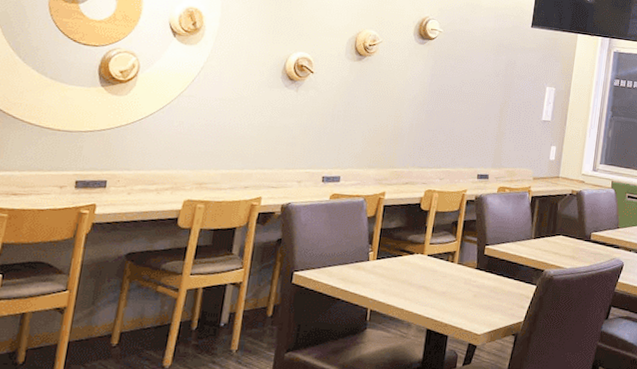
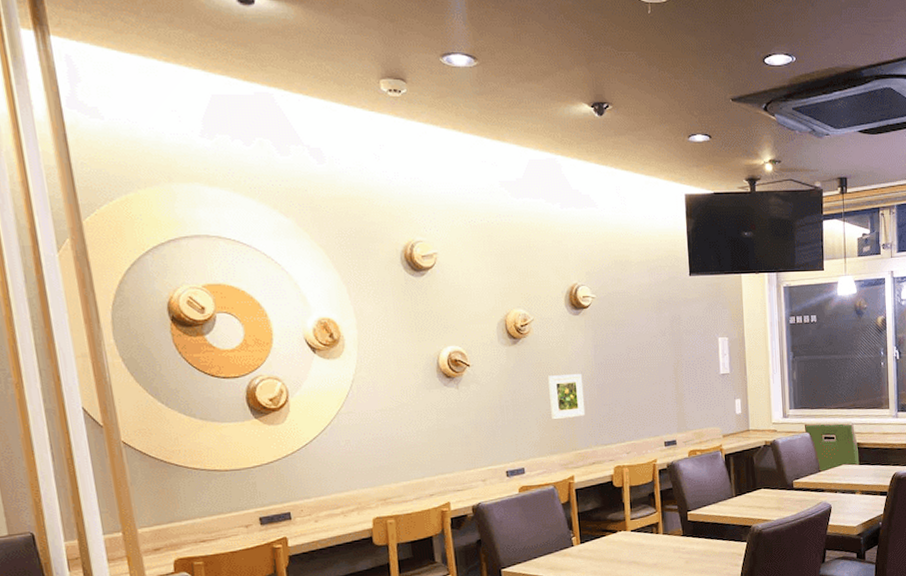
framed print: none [377,94,415,138] -> present [548,374,586,420]

